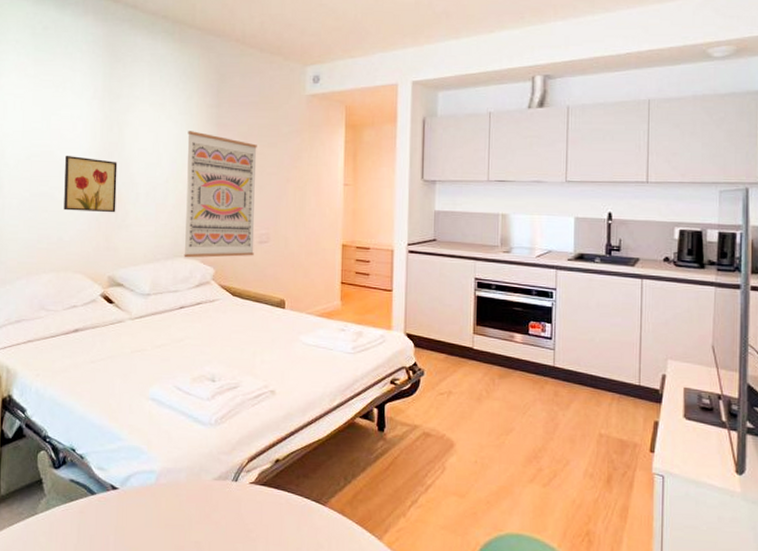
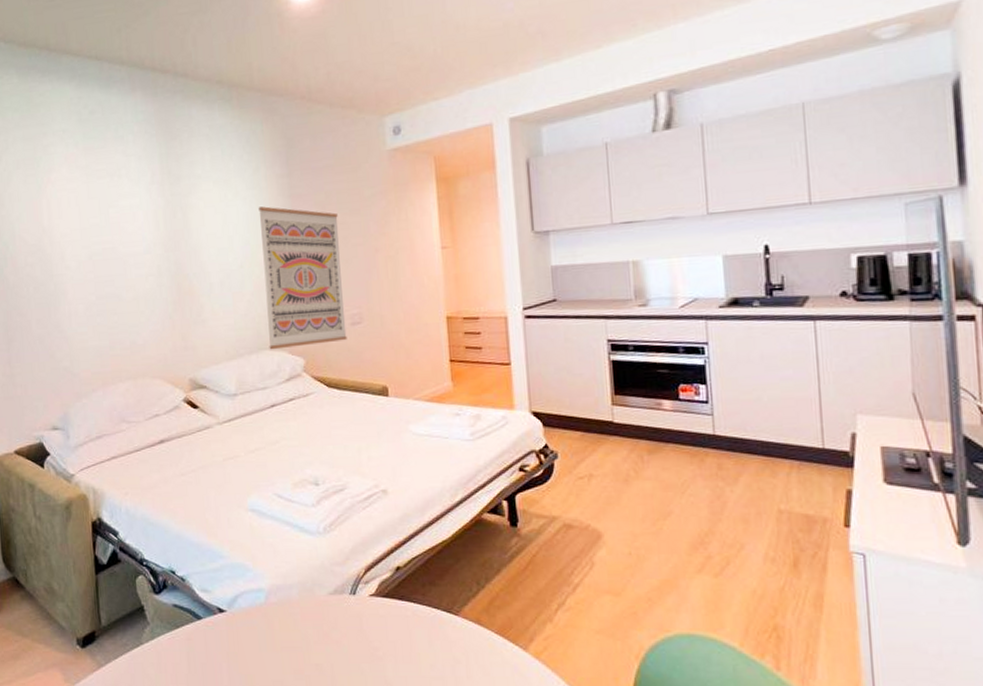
wall art: present [64,155,118,213] -> none [129,249,190,311]

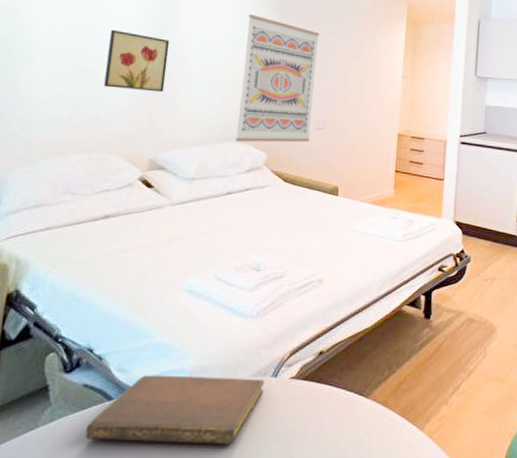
wall art: none [129,249,190,311] -> present [104,29,170,93]
notebook: none [184,594,345,663] -> present [85,375,265,445]

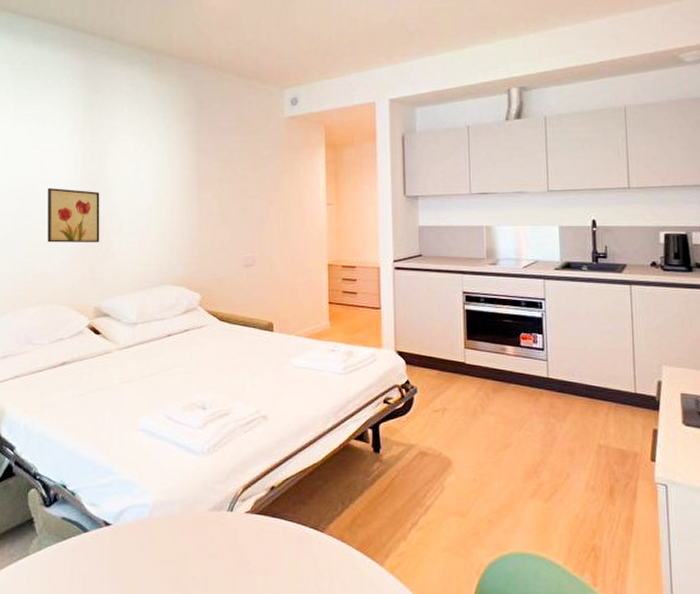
notebook: present [85,375,265,445] -> none [69,509,222,576]
wall art: present [235,14,320,143] -> none [169,158,240,285]

